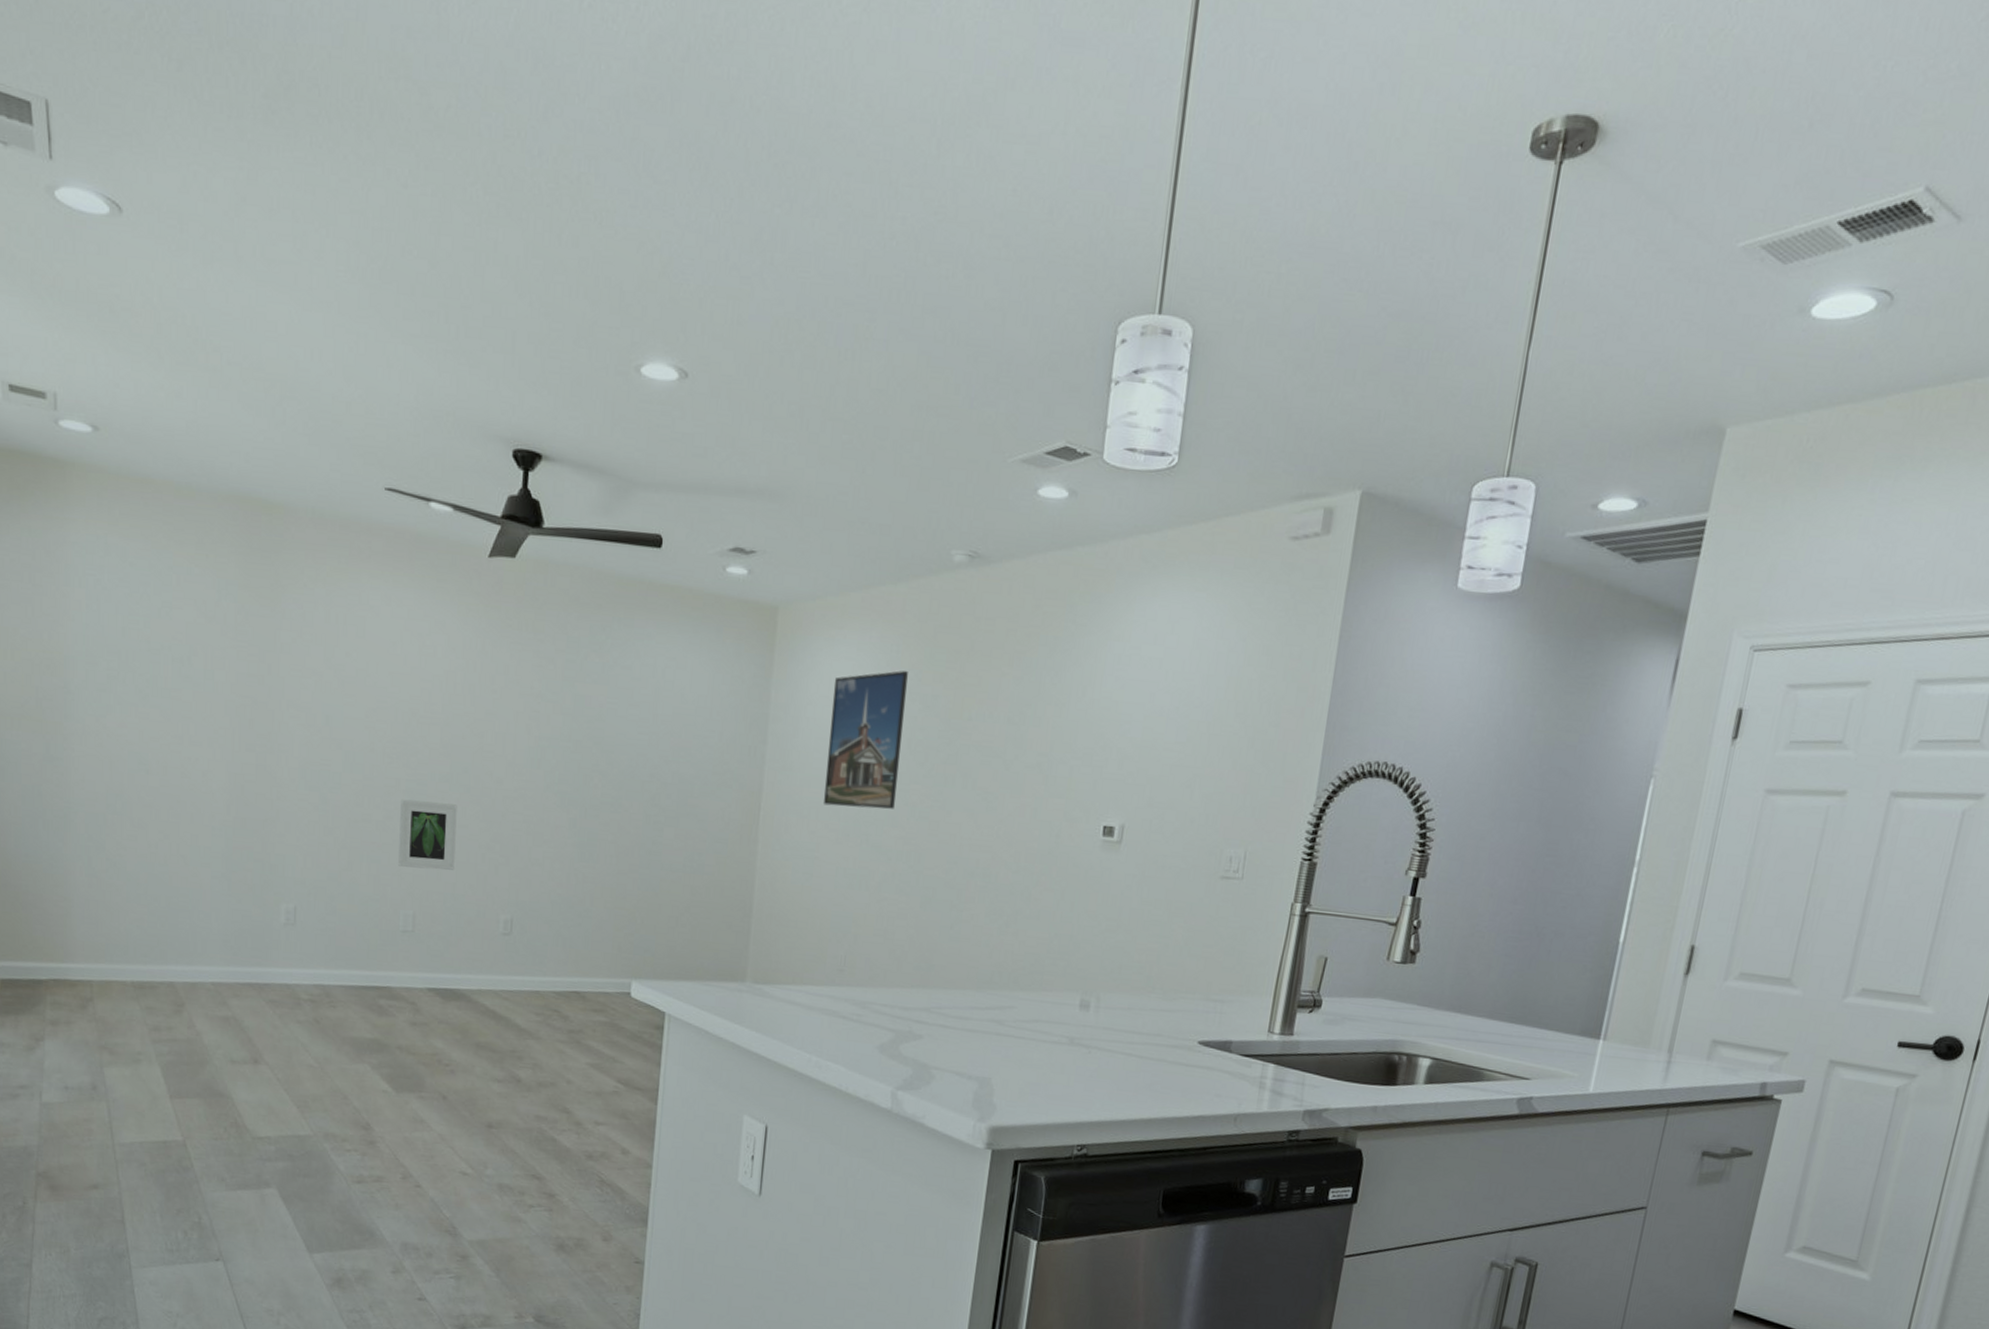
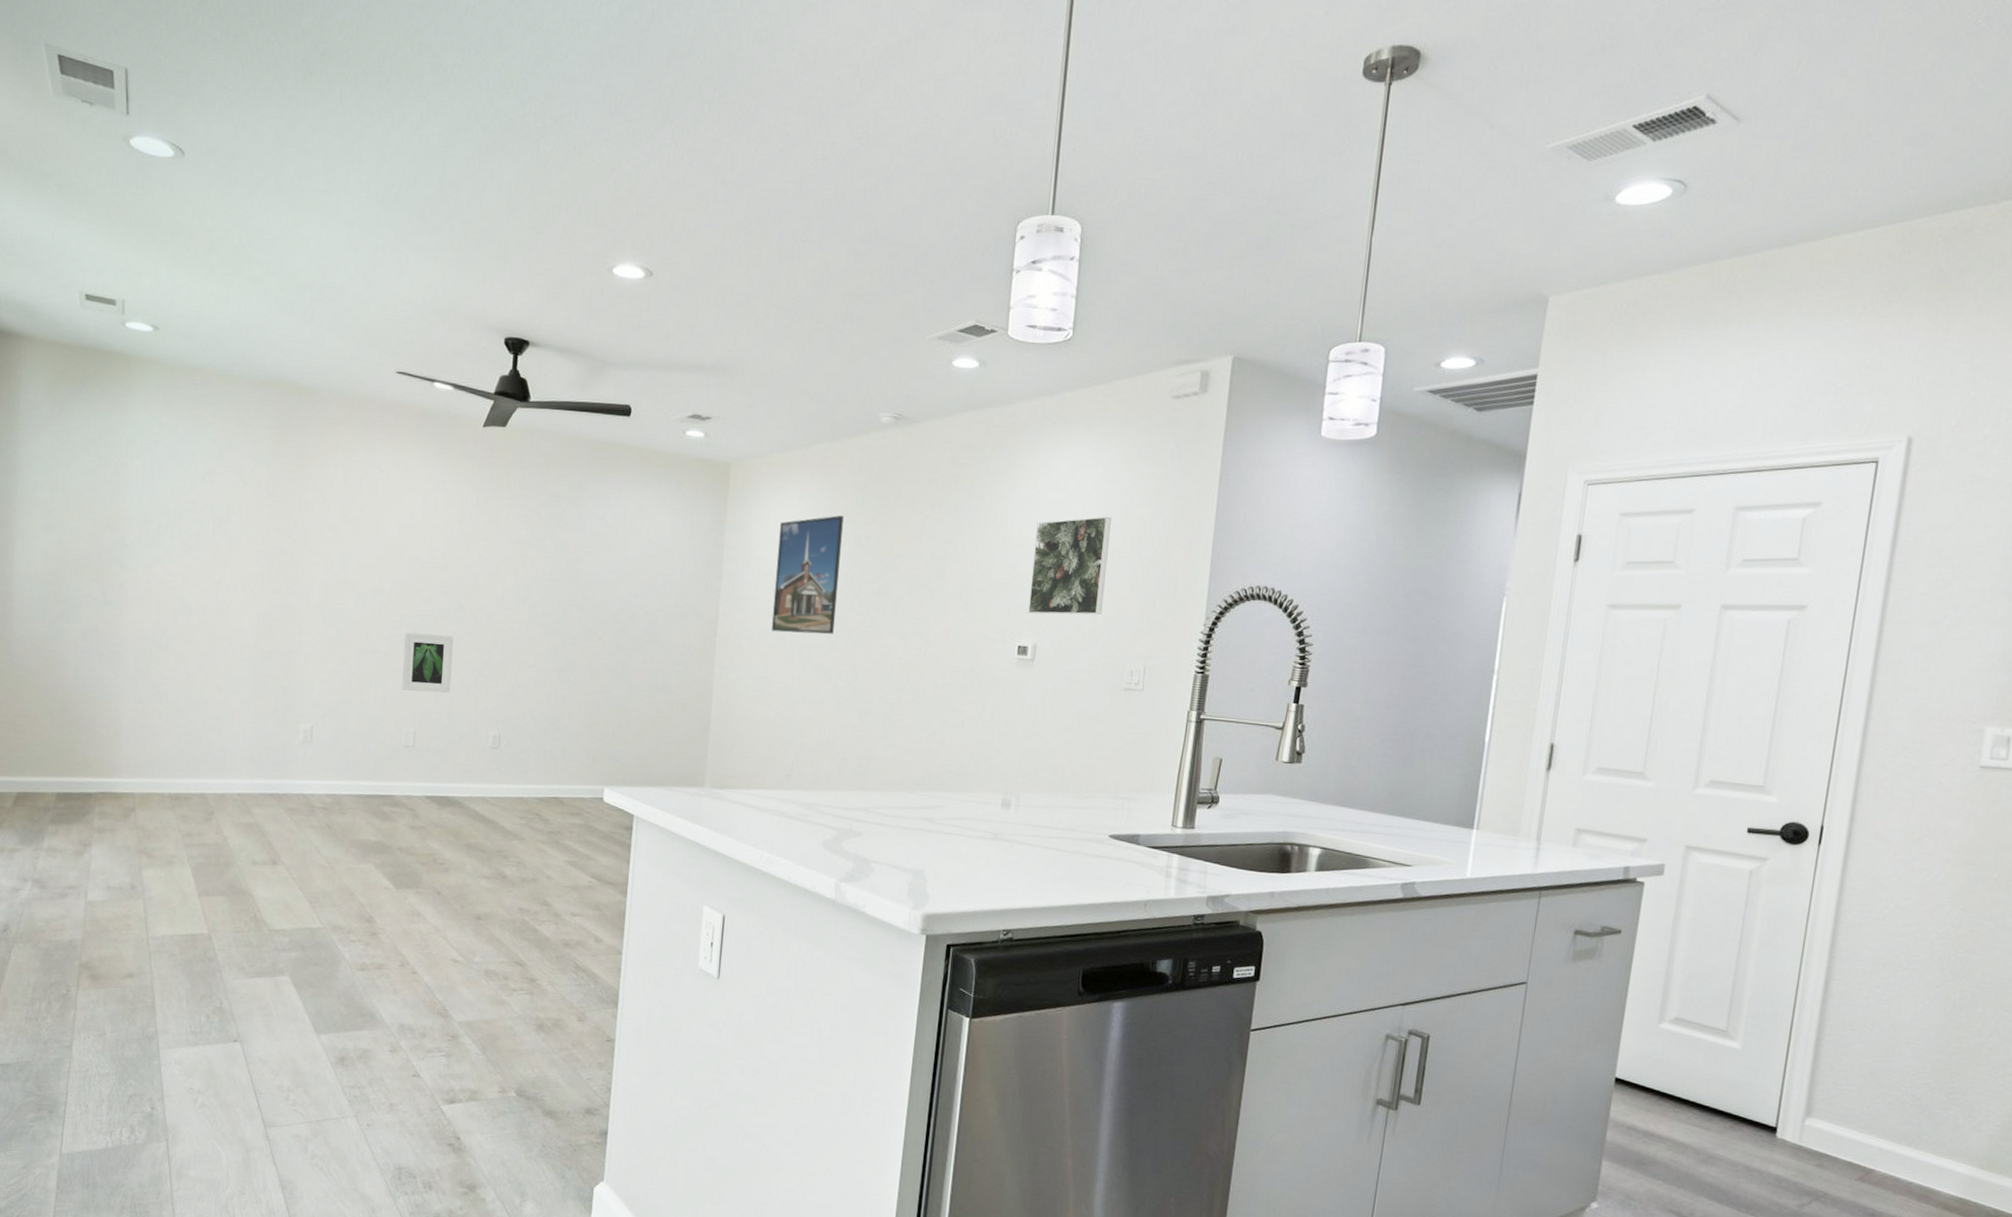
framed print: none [1116,677,1215,792] -> present [1028,516,1112,615]

